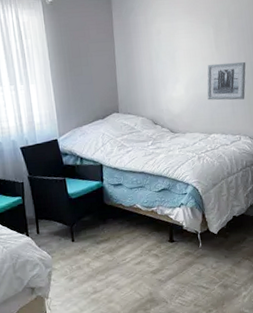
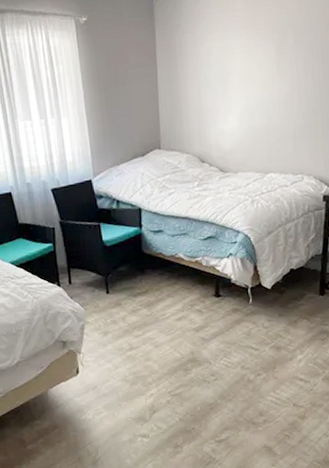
wall art: present [207,62,246,100] -> none [264,86,314,134]

